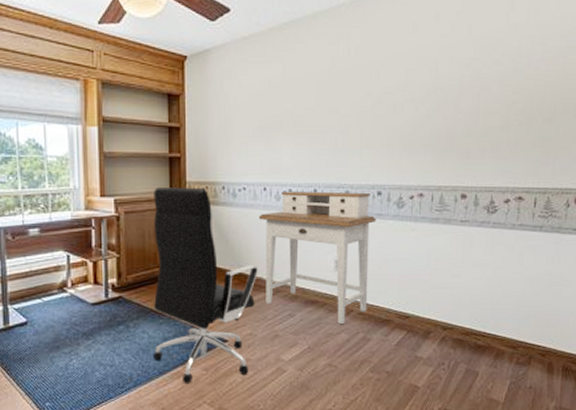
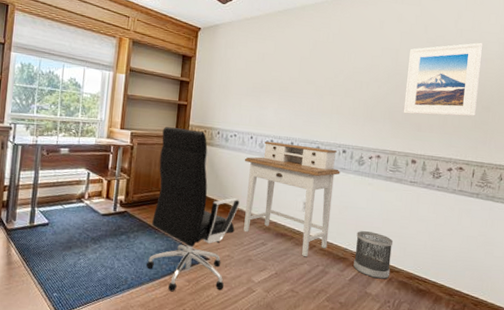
wastebasket: none [399,286,445,339] -> present [353,231,394,279]
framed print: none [448,38,542,138] -> present [403,42,483,117]

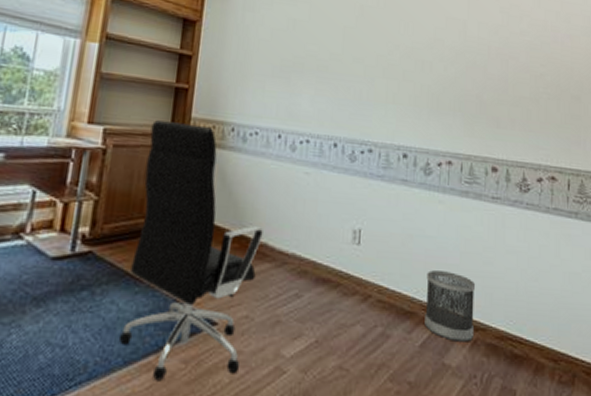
desk: present [244,141,340,257] -> none [269,142,401,314]
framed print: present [403,42,483,117] -> none [477,14,566,109]

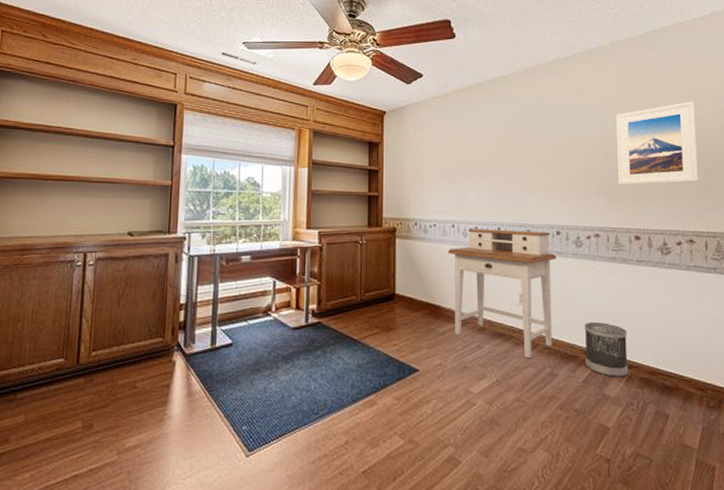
office chair: present [120,120,263,381] -> none [348,222,447,413]
desk: none [269,142,401,314] -> present [448,229,557,359]
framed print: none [477,14,566,109] -> present [616,101,698,185]

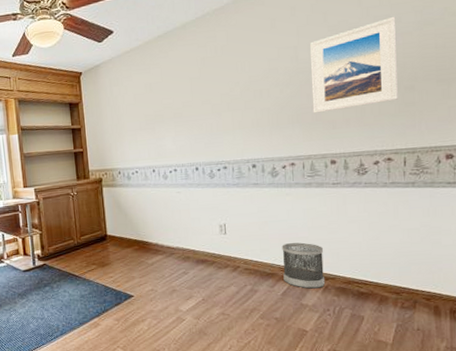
desk: present [448,229,557,359] -> none [151,166,254,279]

